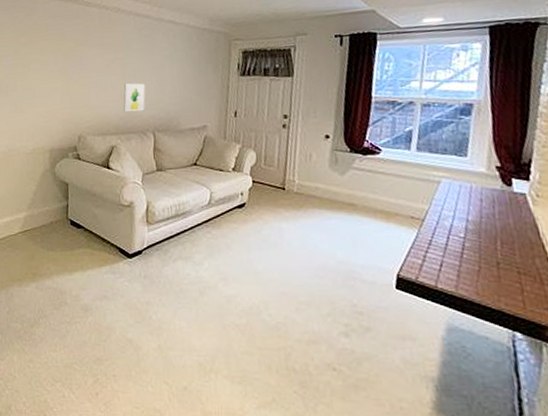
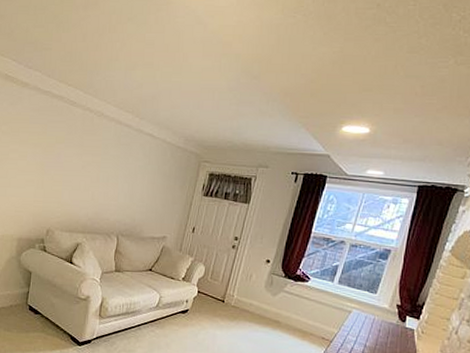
wall art: present [123,83,146,112] -> none [93,186,117,215]

